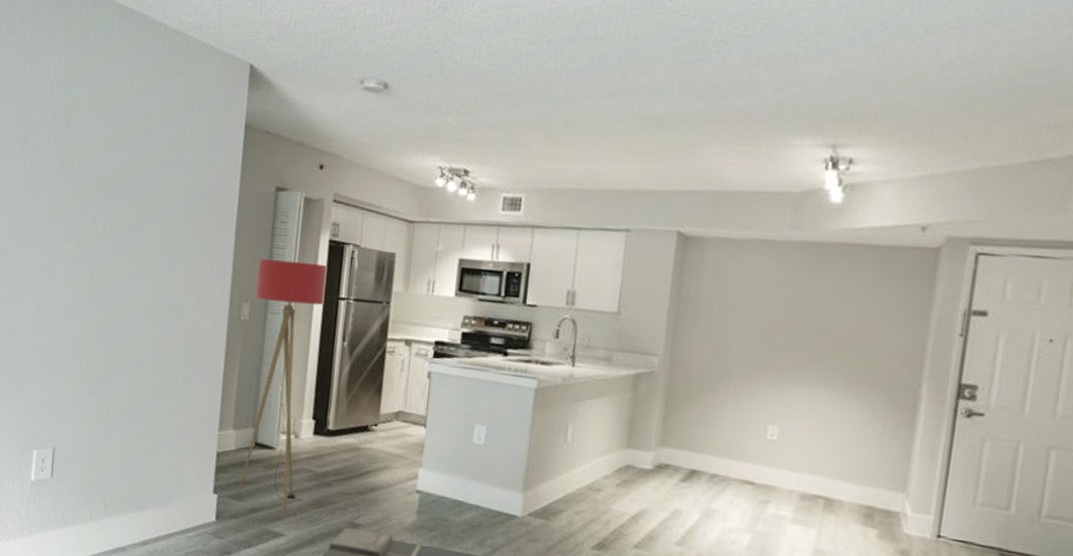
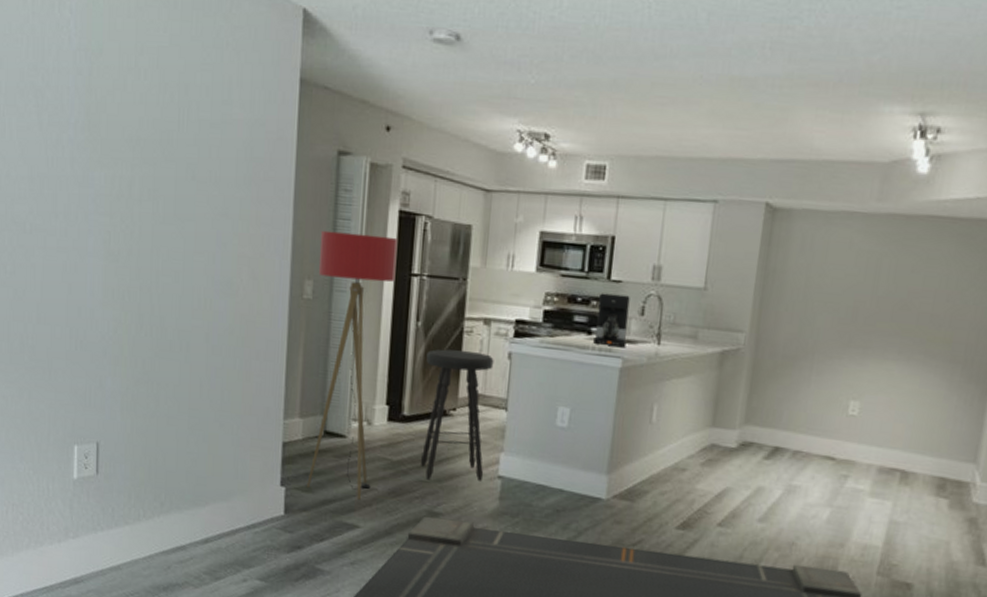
music stool: none [343,368,414,495] -> present [420,349,494,481]
coffee maker: none [509,316,545,369] -> present [593,293,630,348]

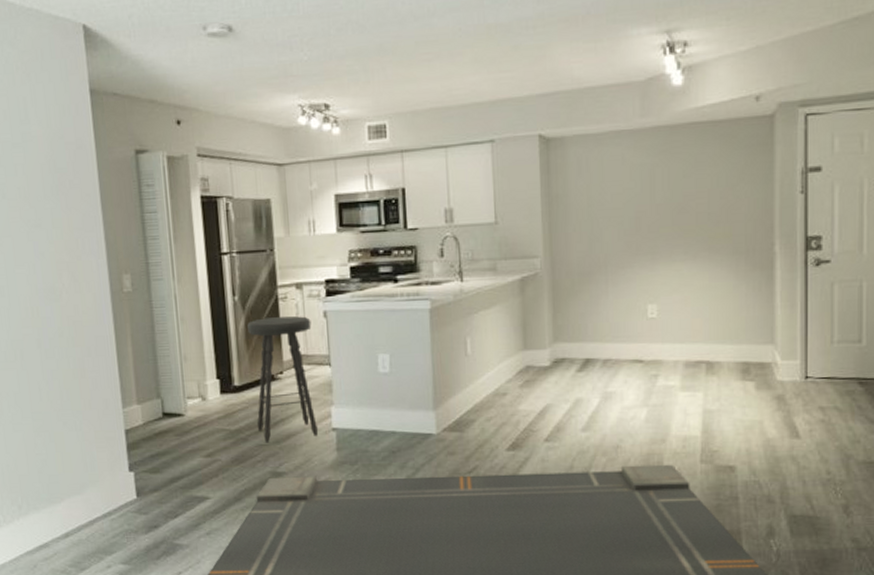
floor lamp: present [307,230,398,500] -> none [130,221,214,473]
coffee maker: present [593,293,630,348] -> none [398,241,432,292]

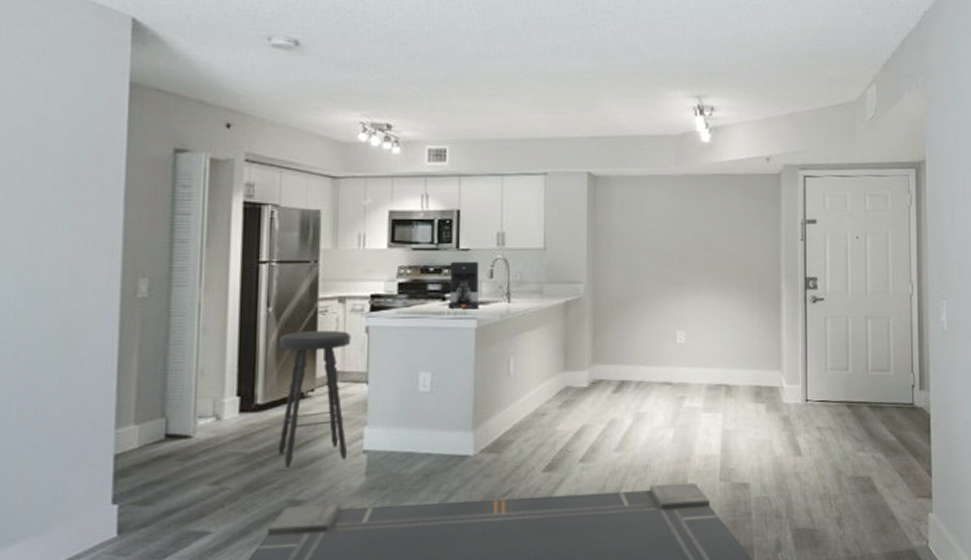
coffee maker: none [398,241,432,292] -> present [448,261,479,310]

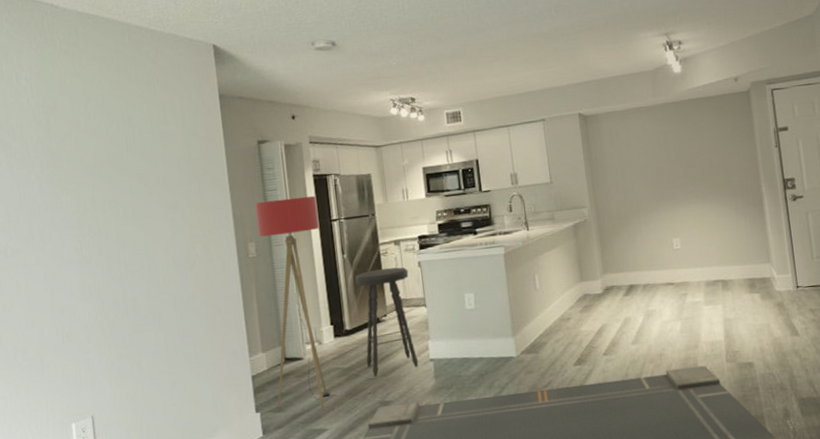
floor lamp: none [145,227,243,503] -> present [254,195,331,408]
coffee maker: present [448,261,479,310] -> none [476,200,505,242]

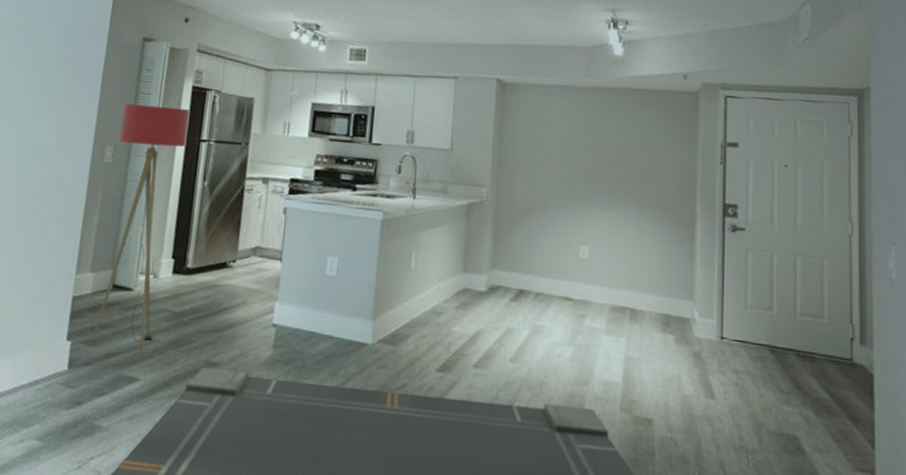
music stool: present [355,267,419,377] -> none [201,206,271,330]

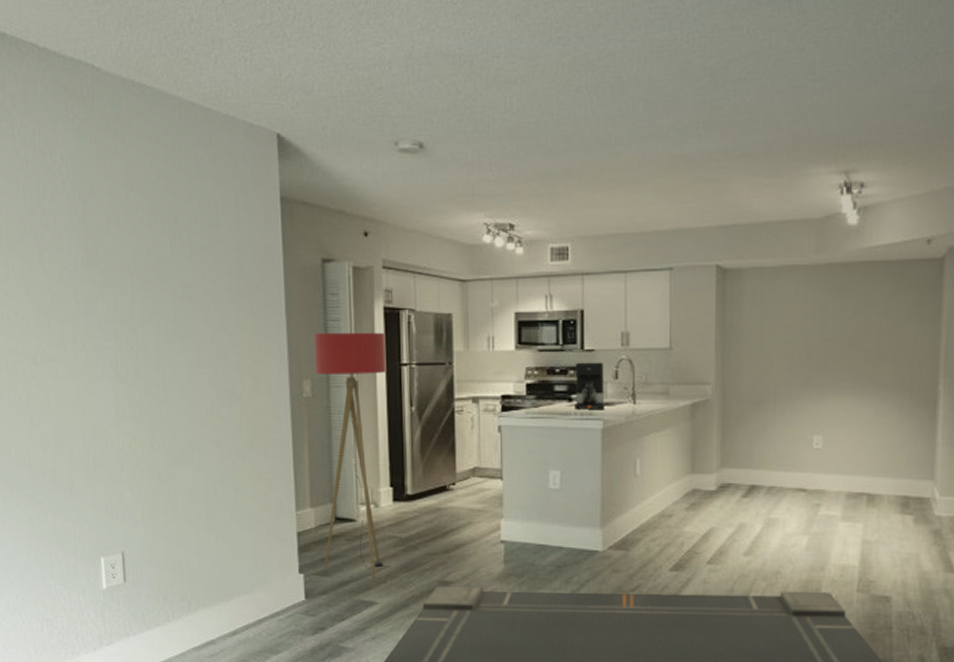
coffee maker: none [358,154,389,202] -> present [574,362,605,411]

